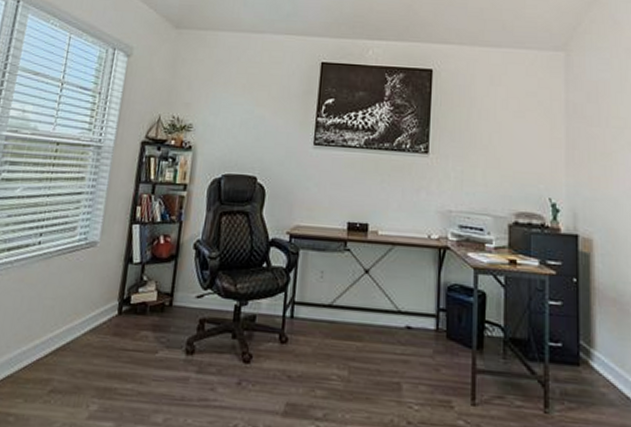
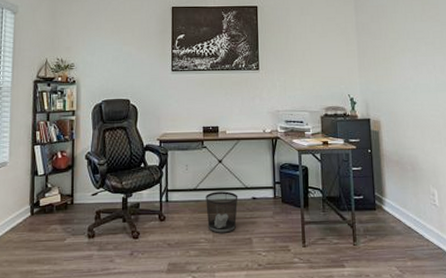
waste bin: none [342,312,387,371] -> present [206,191,238,233]

